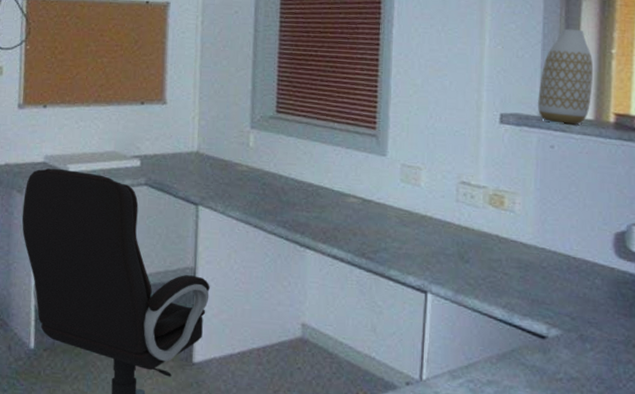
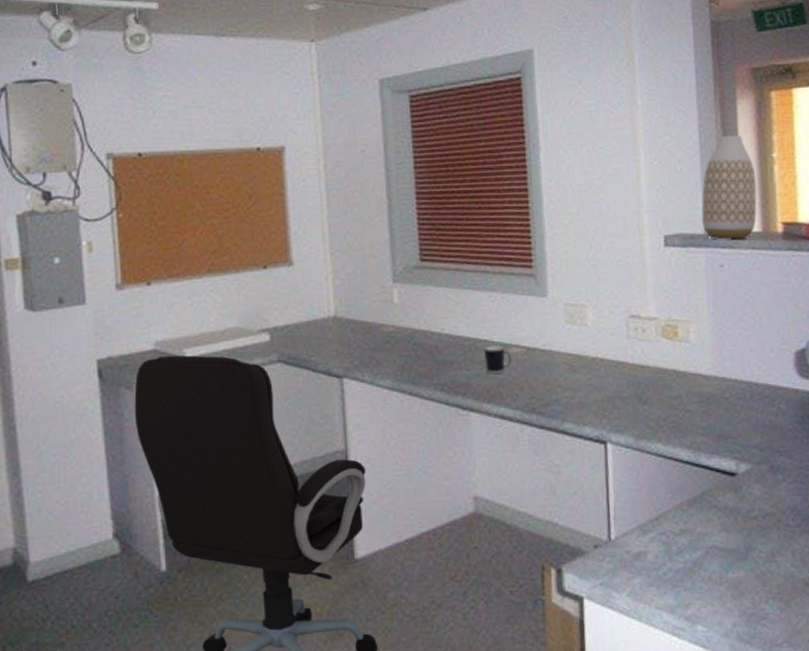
mug: none [324,193,348,219] -> present [483,345,511,375]

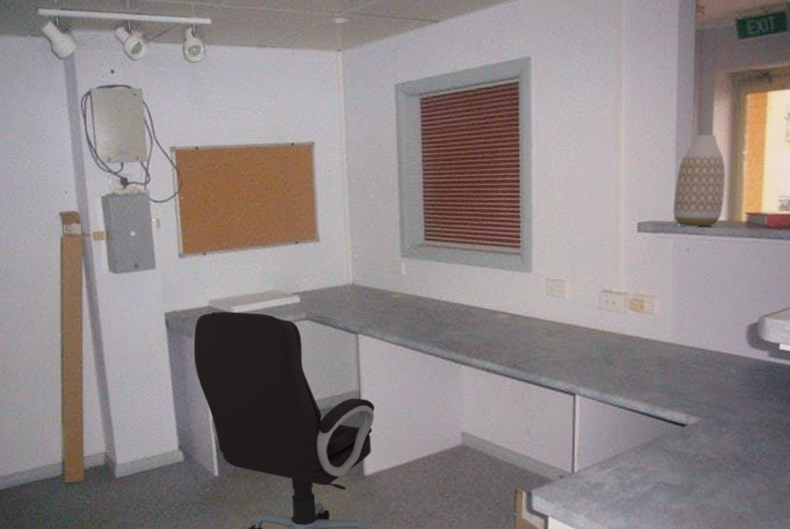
mug: present [483,345,511,375] -> none [475,312,498,335]

